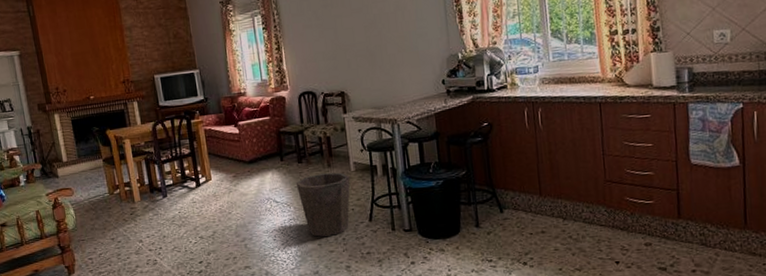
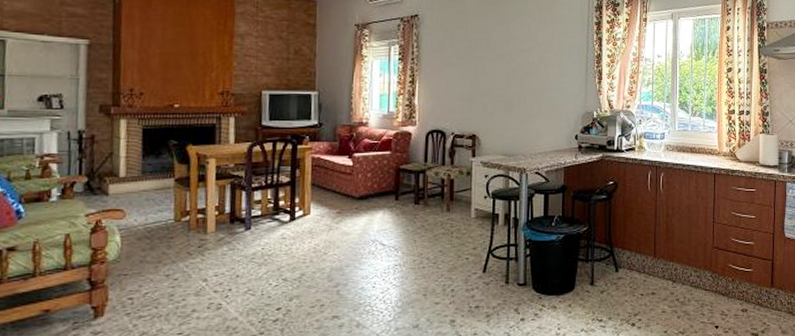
waste bin: present [295,172,351,237] -> none [408,218,469,287]

